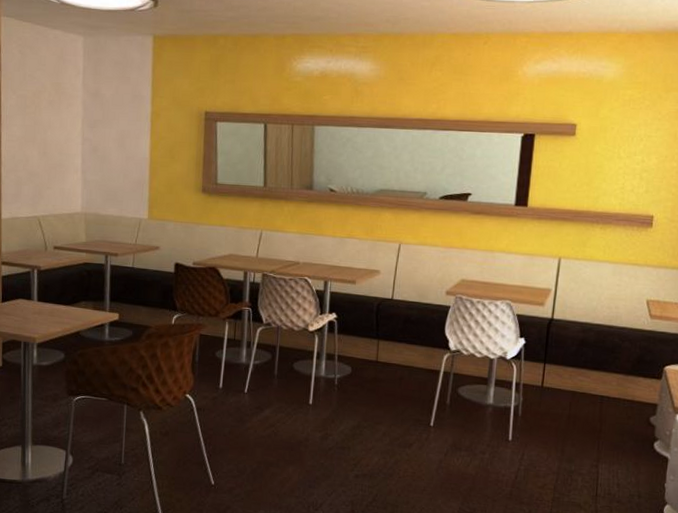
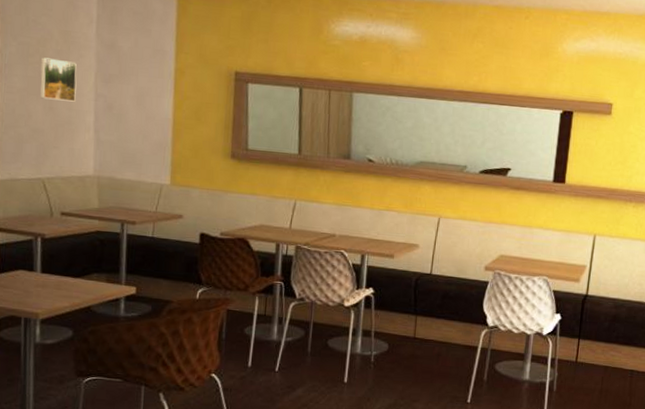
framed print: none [36,108,66,146] -> present [40,57,77,102]

